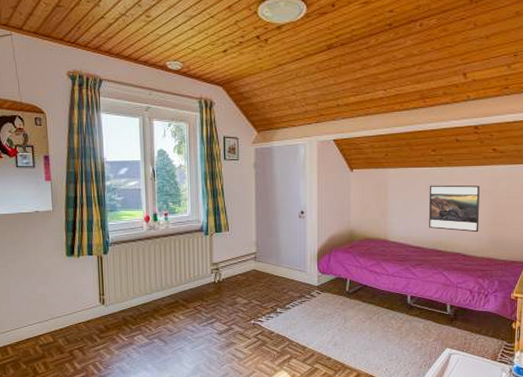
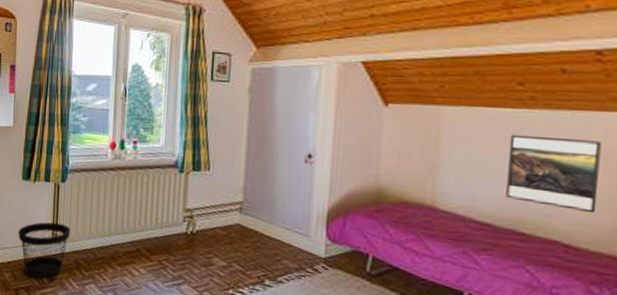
wastebasket: none [67,289,117,338] -> present [18,222,71,278]

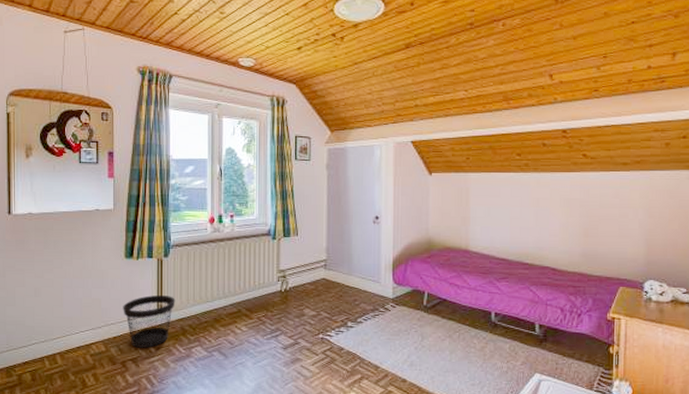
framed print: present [506,134,602,214] -> none [514,191,570,245]

